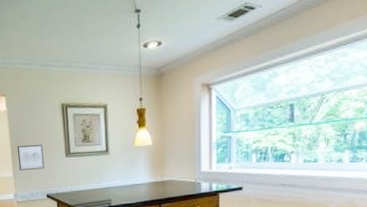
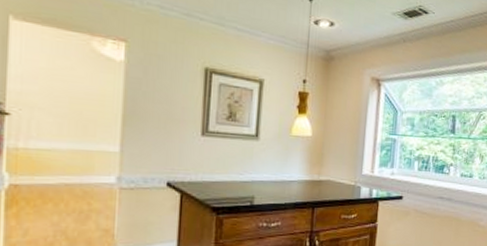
wall art: present [18,145,44,170] -> none [132,112,171,147]

